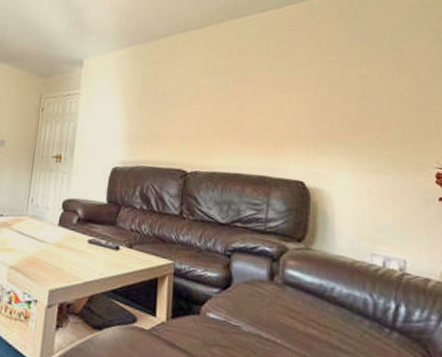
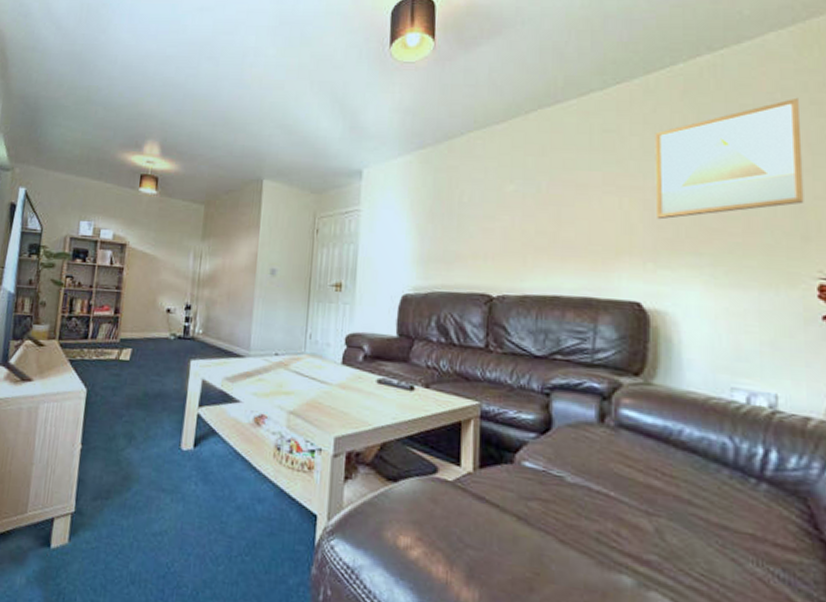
wall art: none [316,26,426,115] -> present [655,97,804,220]

